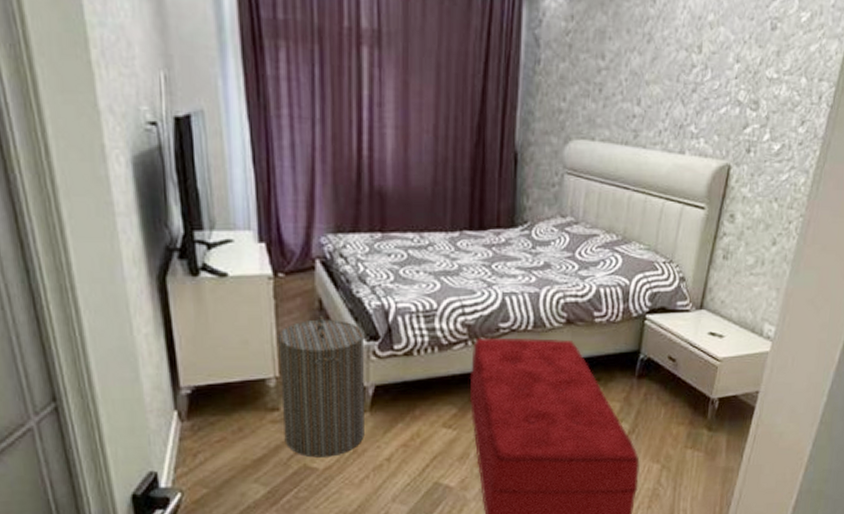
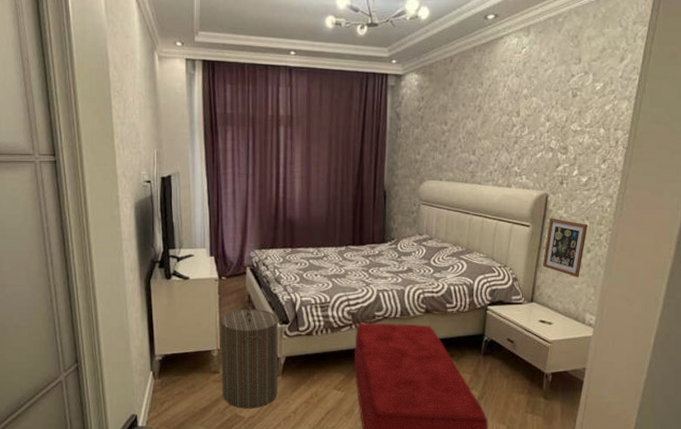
picture frame: none [717,198,776,277] -> present [542,218,588,277]

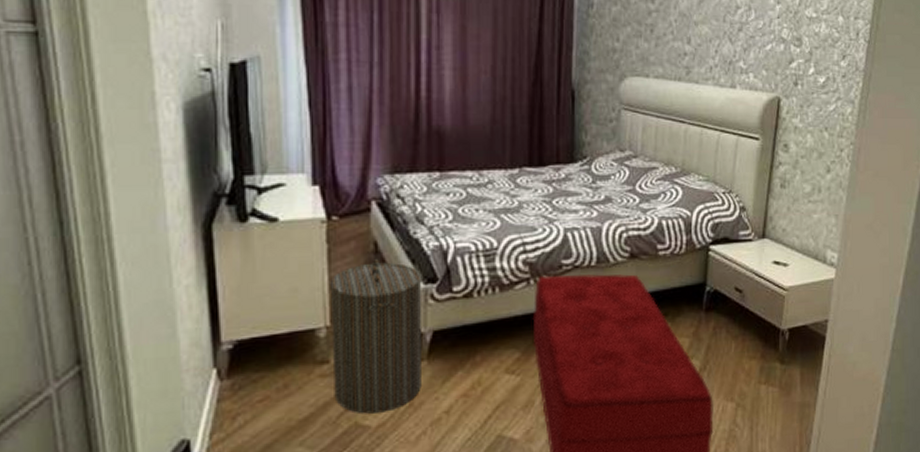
picture frame: present [542,218,588,277] -> none [775,128,827,204]

